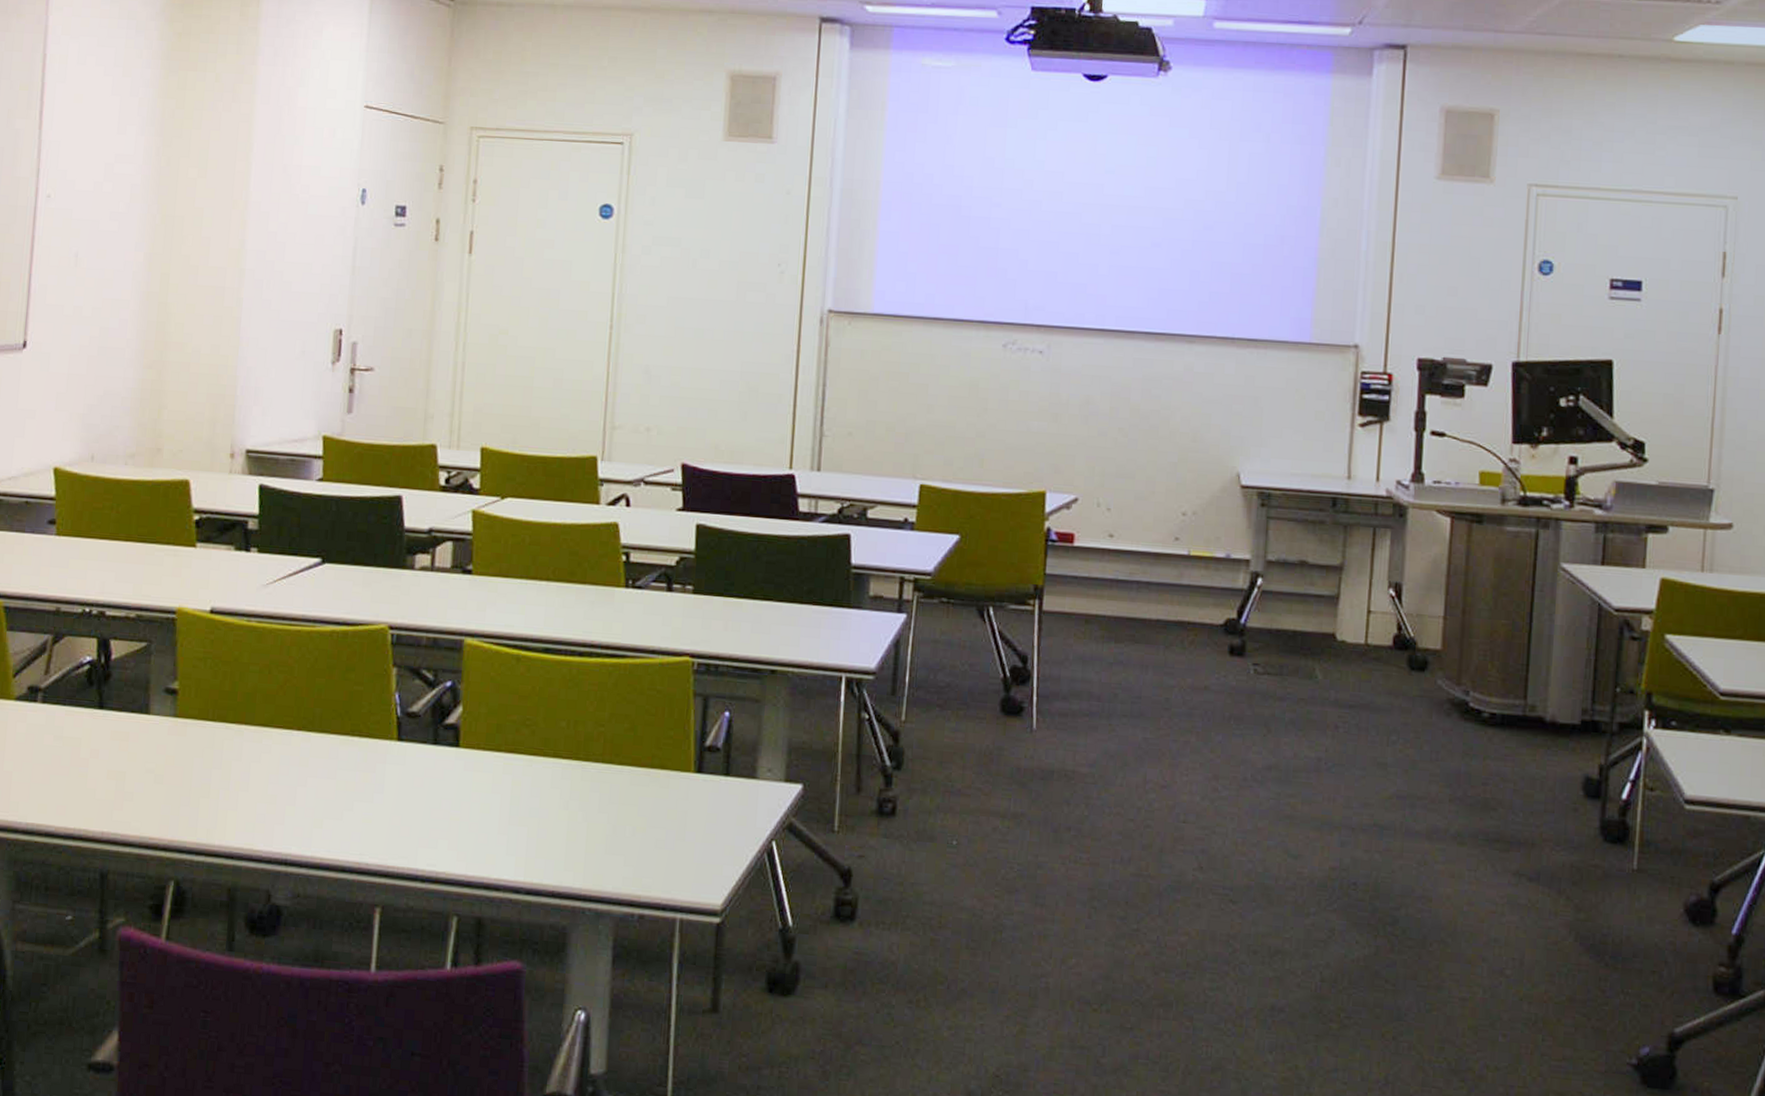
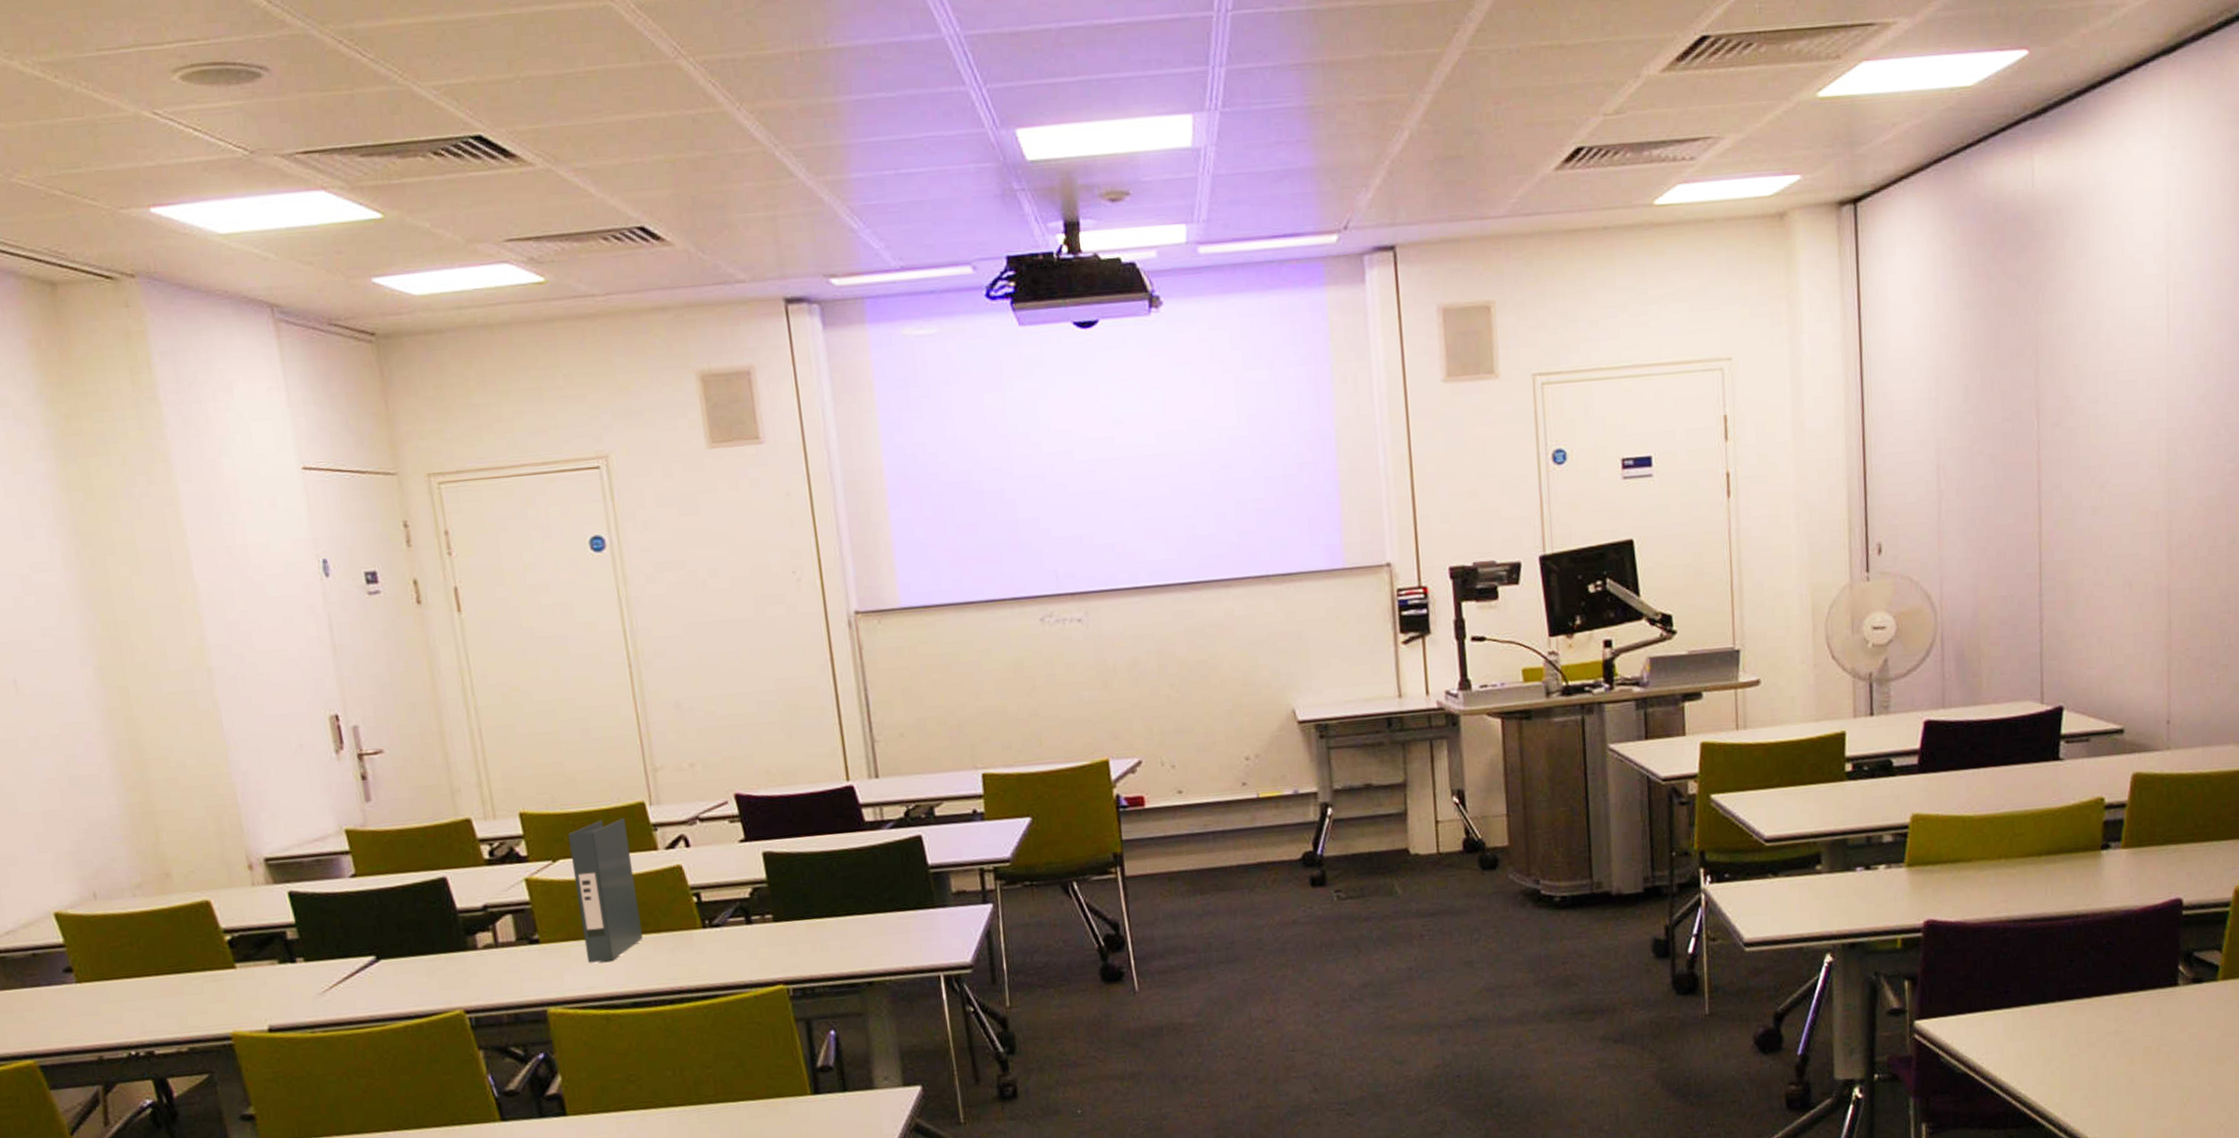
binder: none [511,467,576,604] -> present [567,818,643,963]

